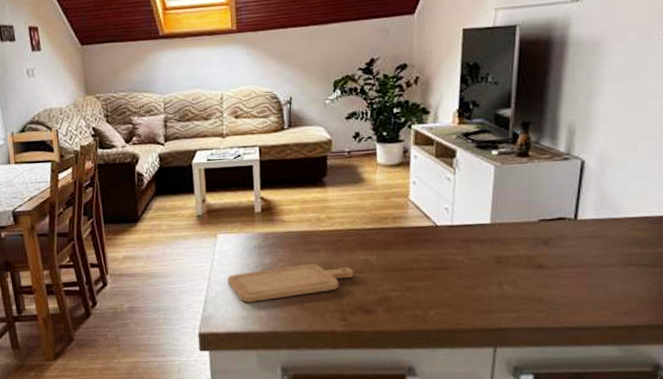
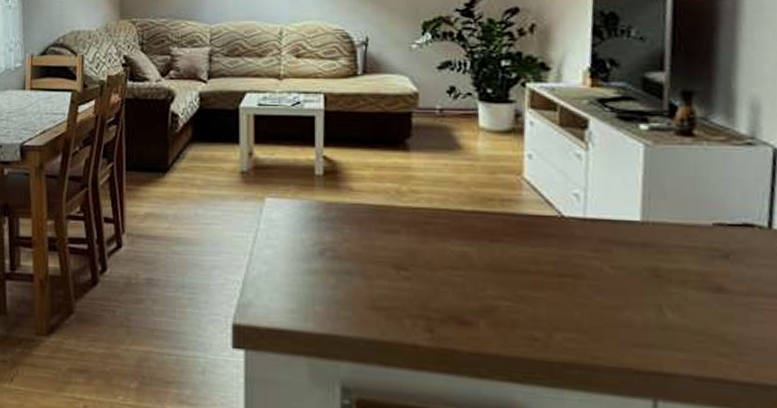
chopping board: present [226,264,354,303] -> none [273,248,445,293]

